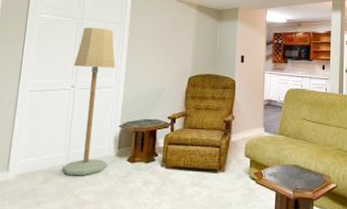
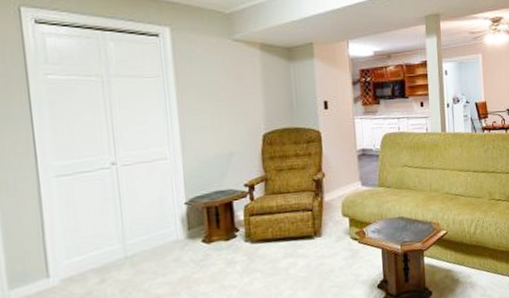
floor lamp: present [62,27,116,175] -> none [108,85,178,270]

